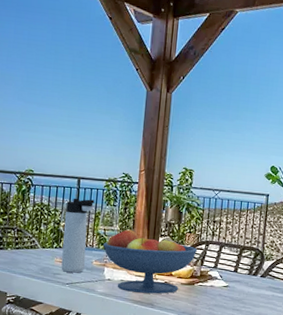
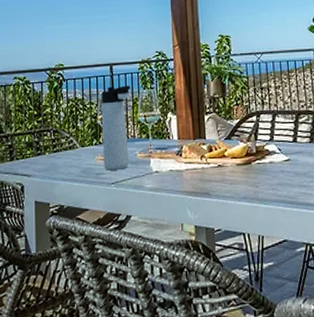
fruit bowl: present [102,228,198,294] -> none [145,112,249,183]

